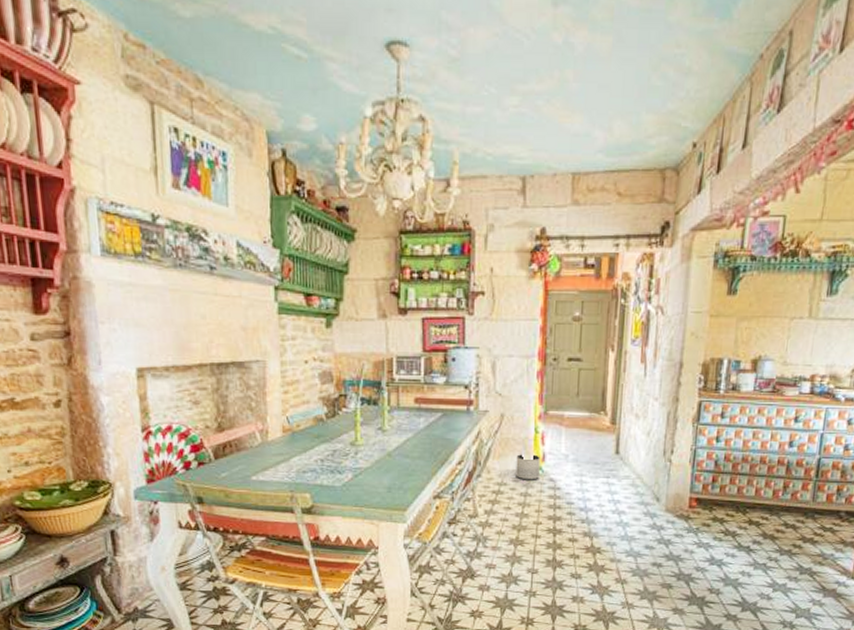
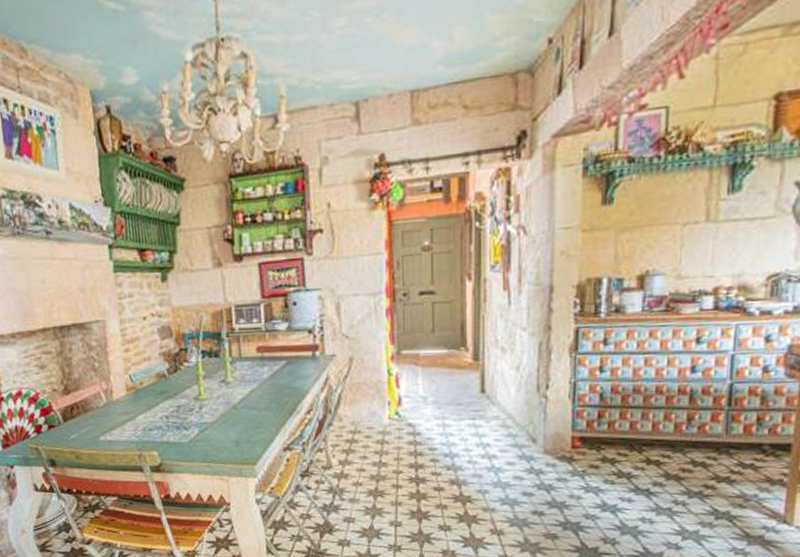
planter: present [516,454,540,480] -> none [369,398,396,427]

